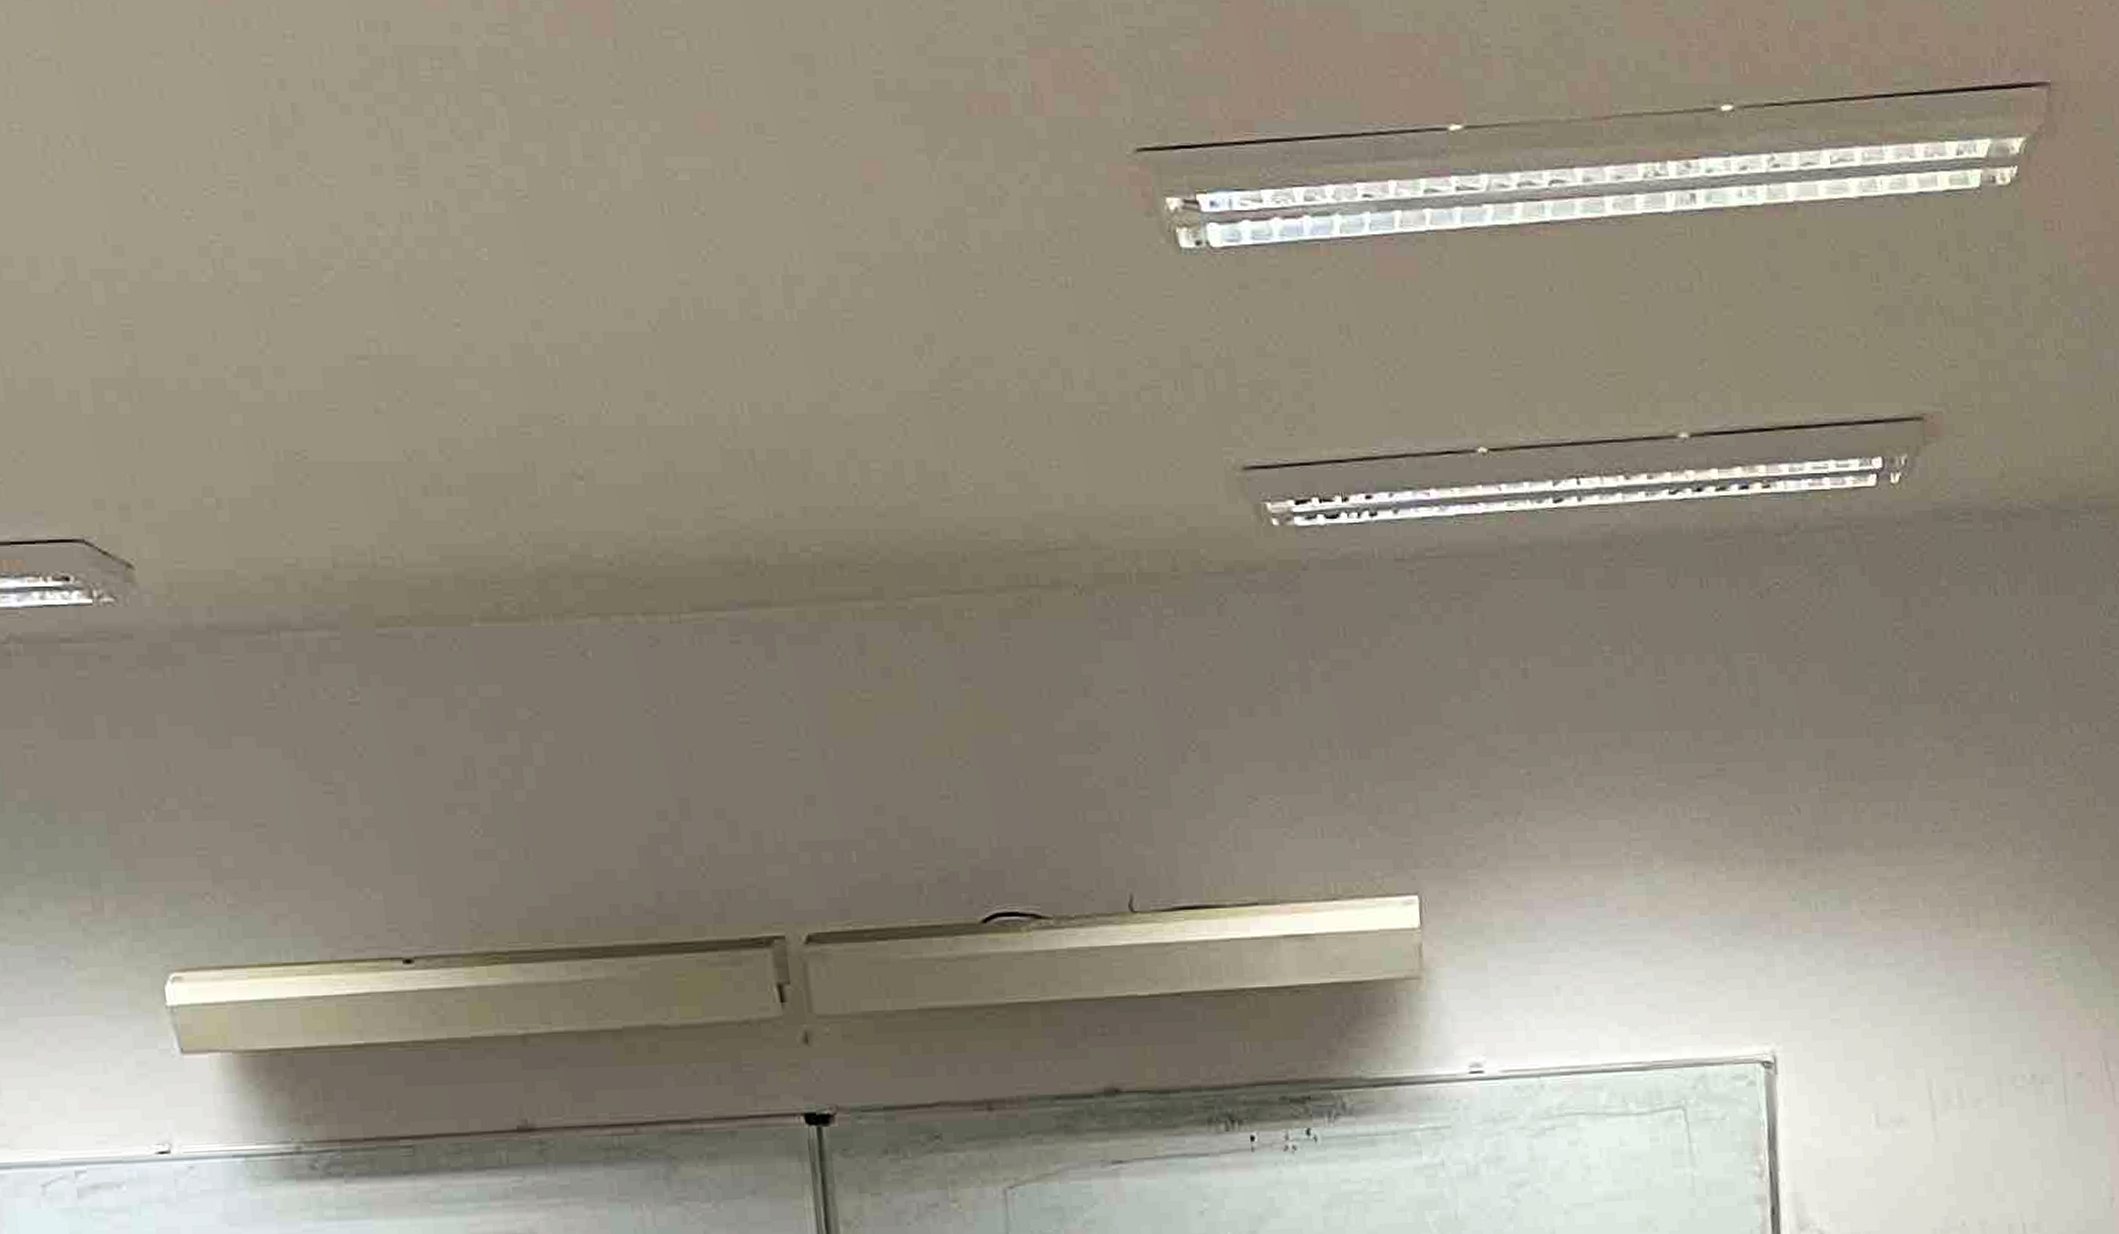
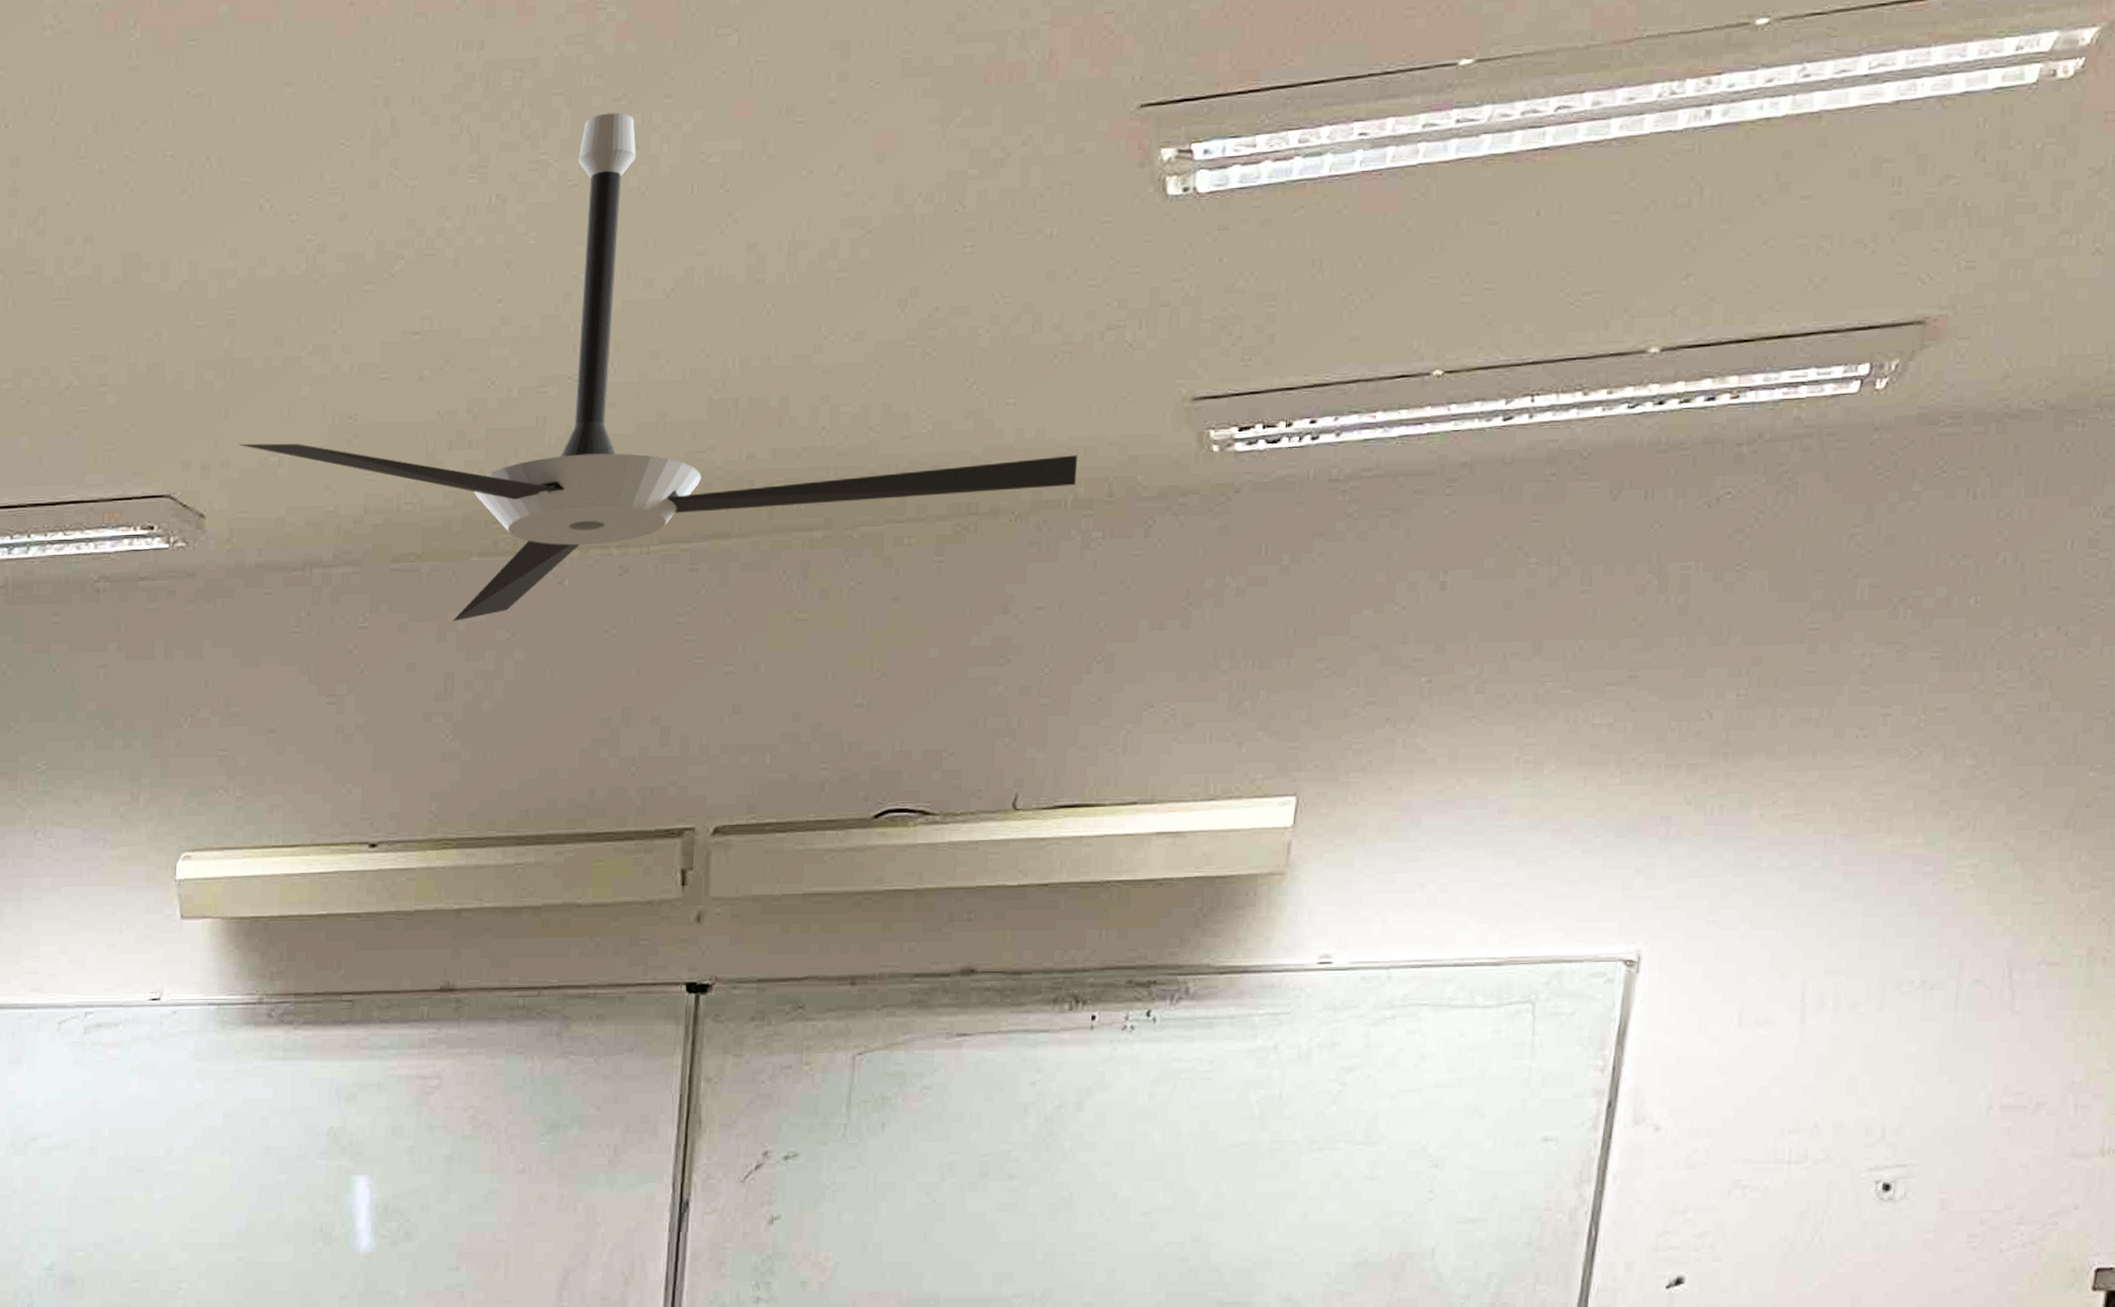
ceiling fan: none [162,116,1137,697] -> present [239,112,1077,621]

